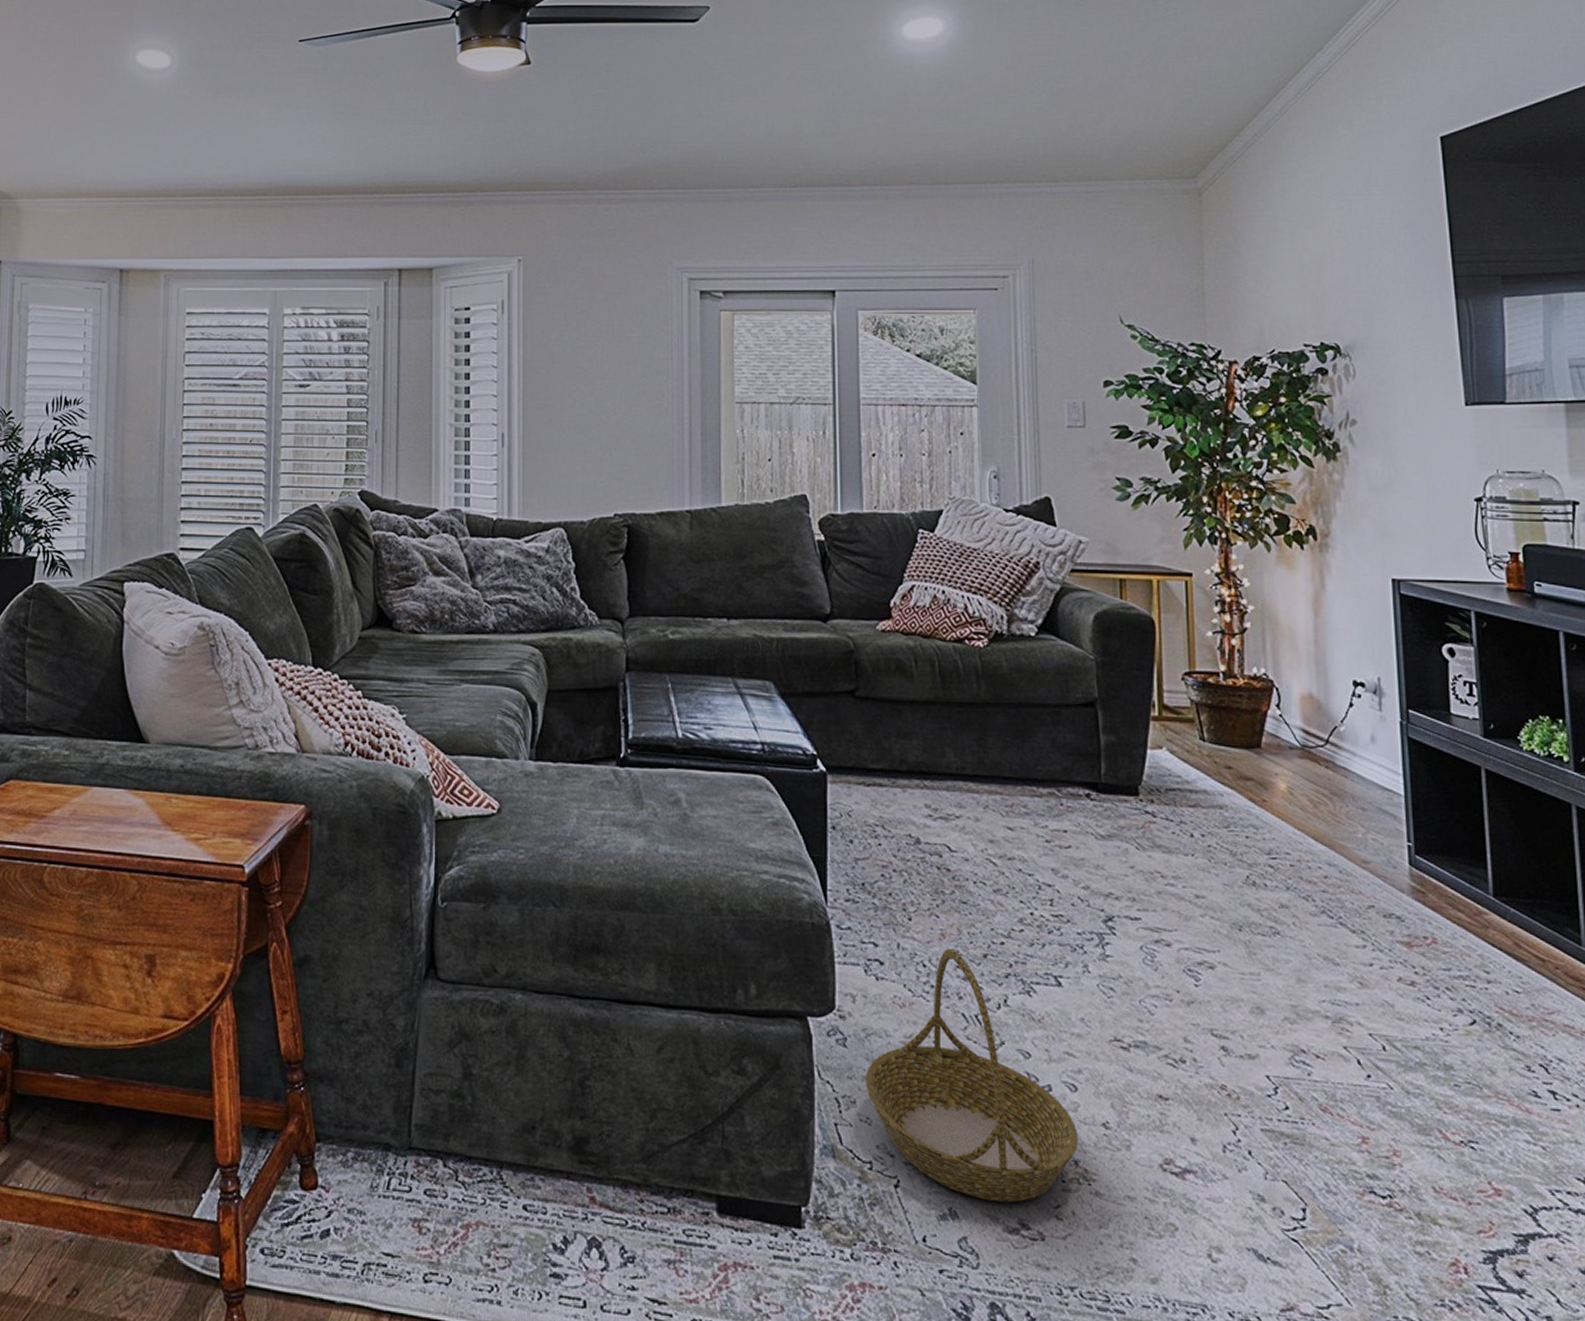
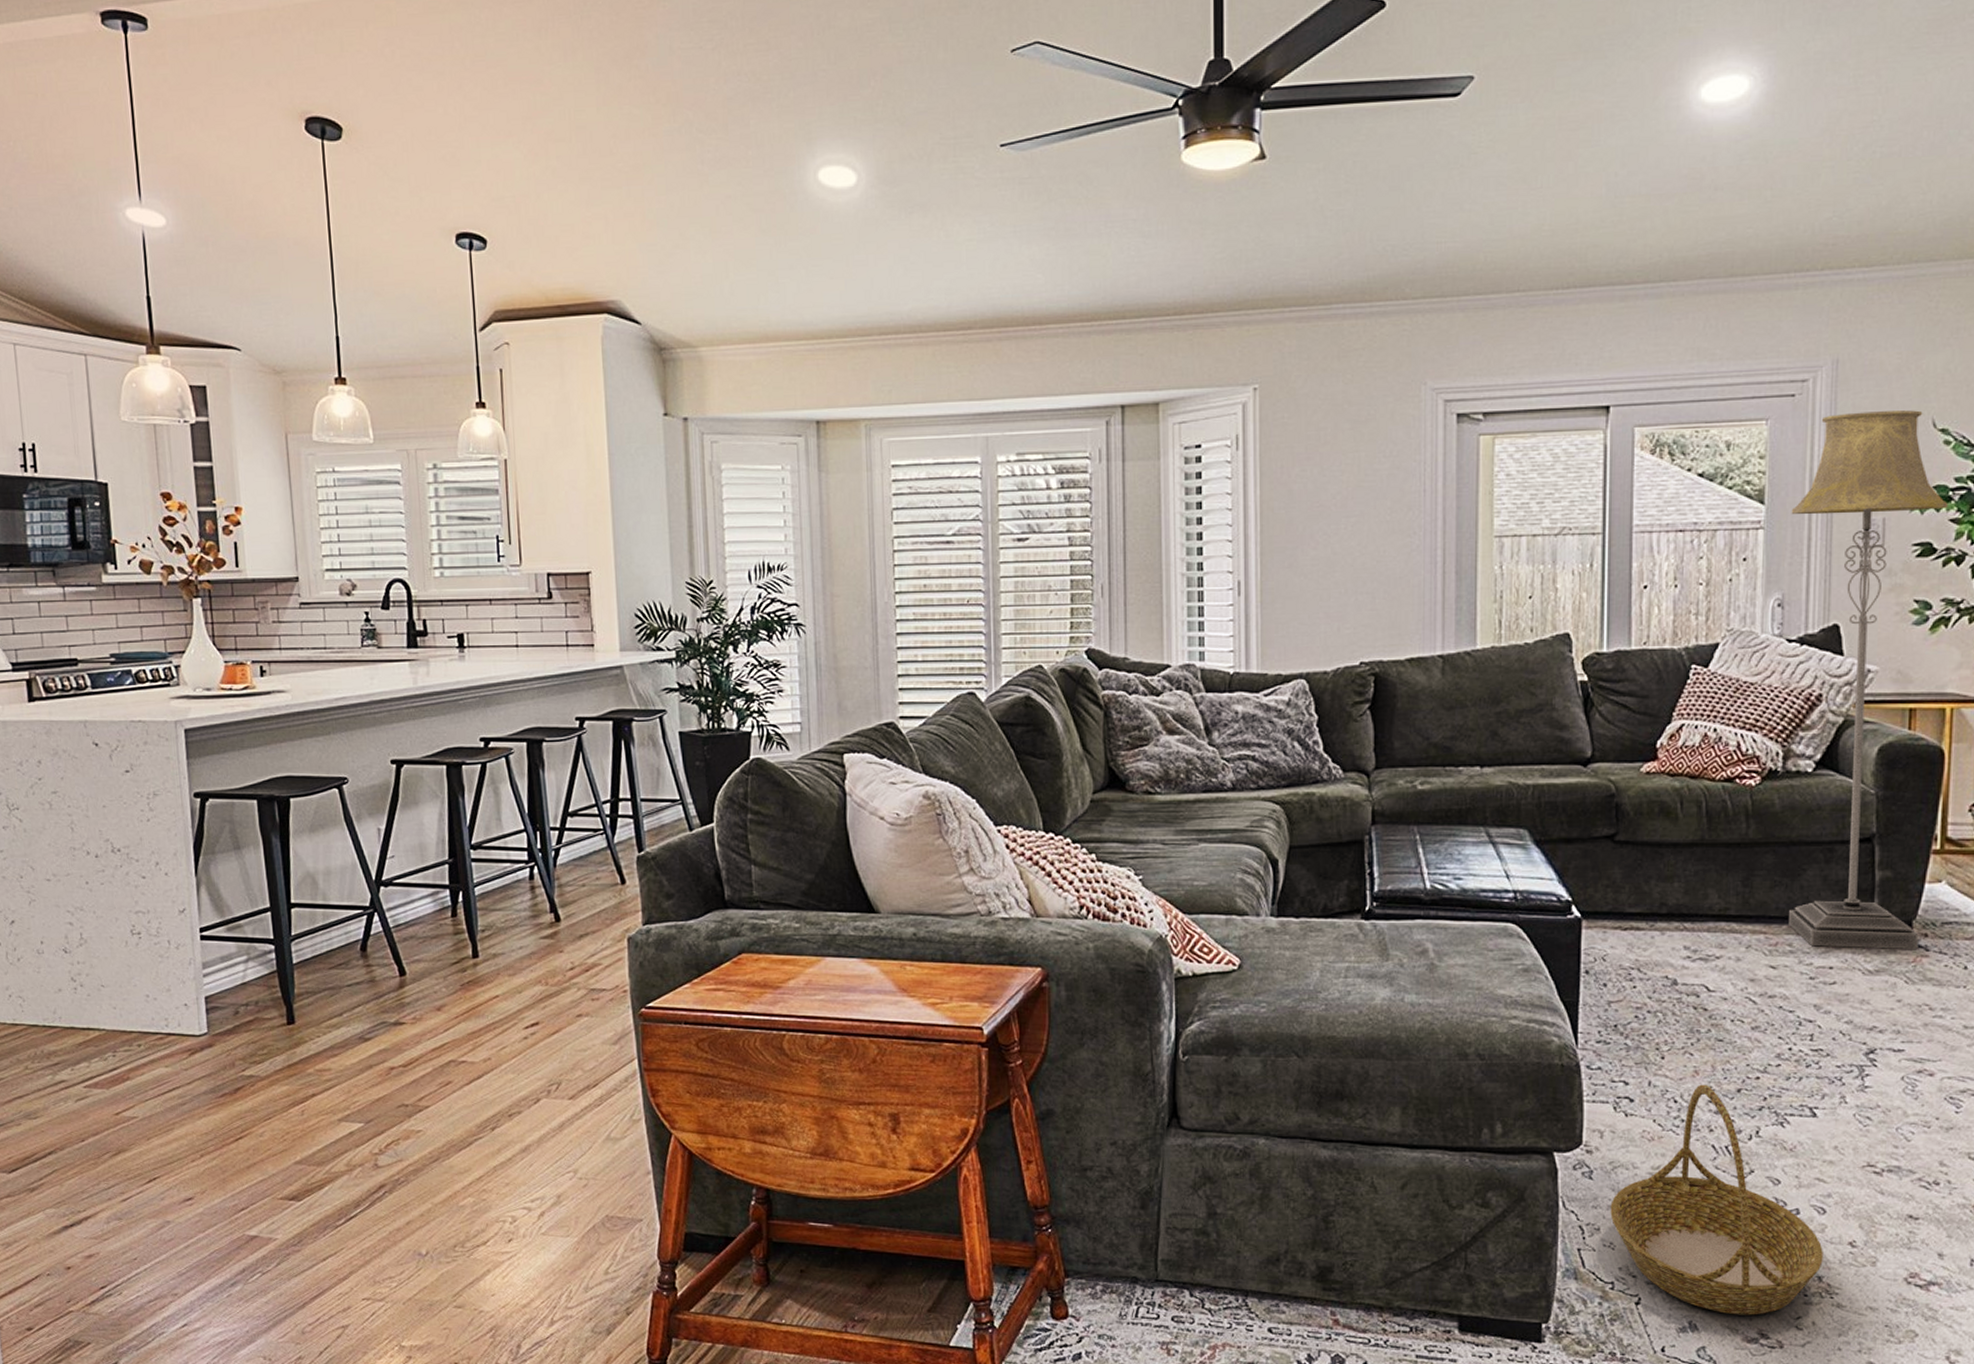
floor lamp: none [1000,307,1146,815] -> present [1789,410,1948,949]

